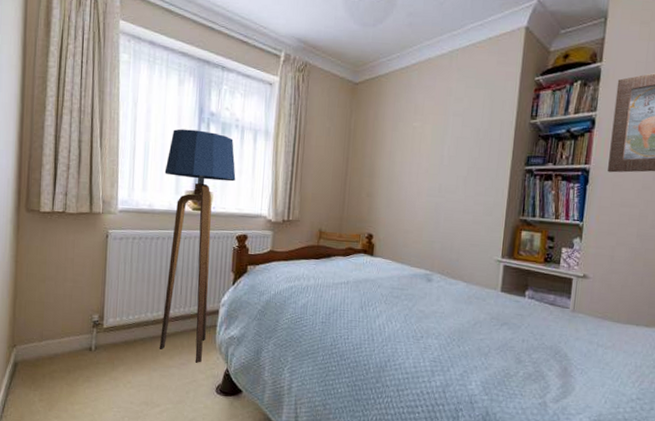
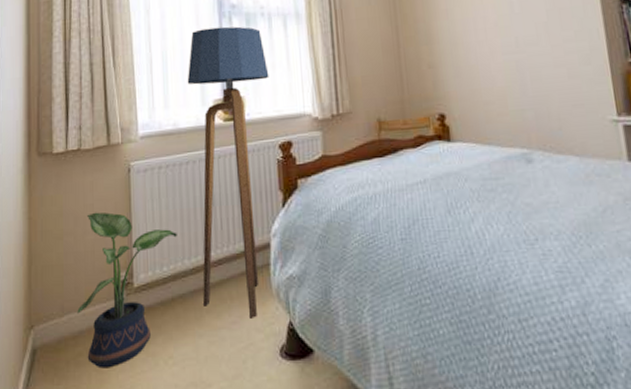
potted plant: none [54,265,144,384] -> present [77,212,177,369]

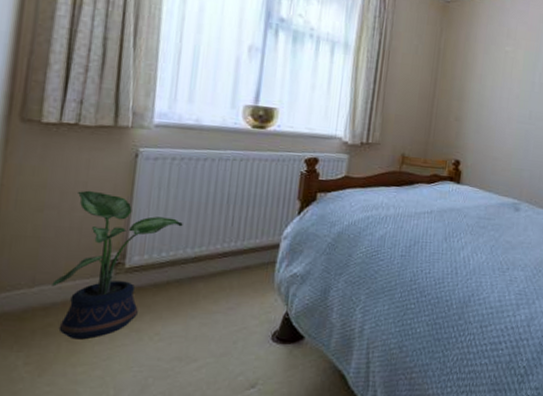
floor lamp: present [187,26,269,318] -> none [201,33,308,307]

